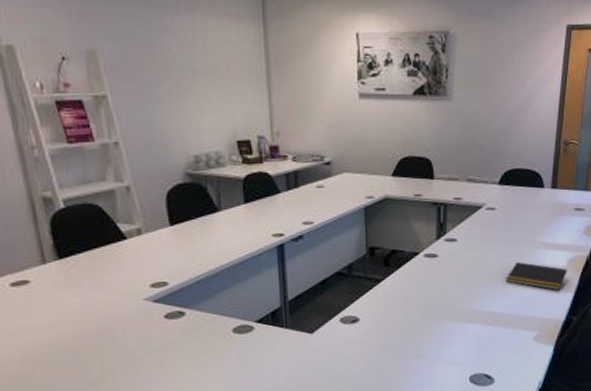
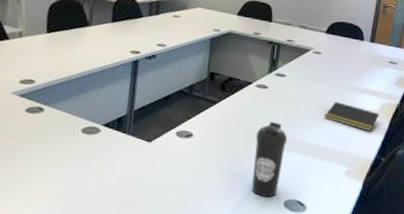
water bottle: none [430,293,466,375] -> present [252,121,288,198]

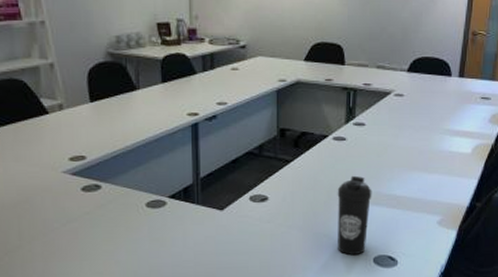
notepad: present [324,102,379,131] -> none [412,148,473,176]

